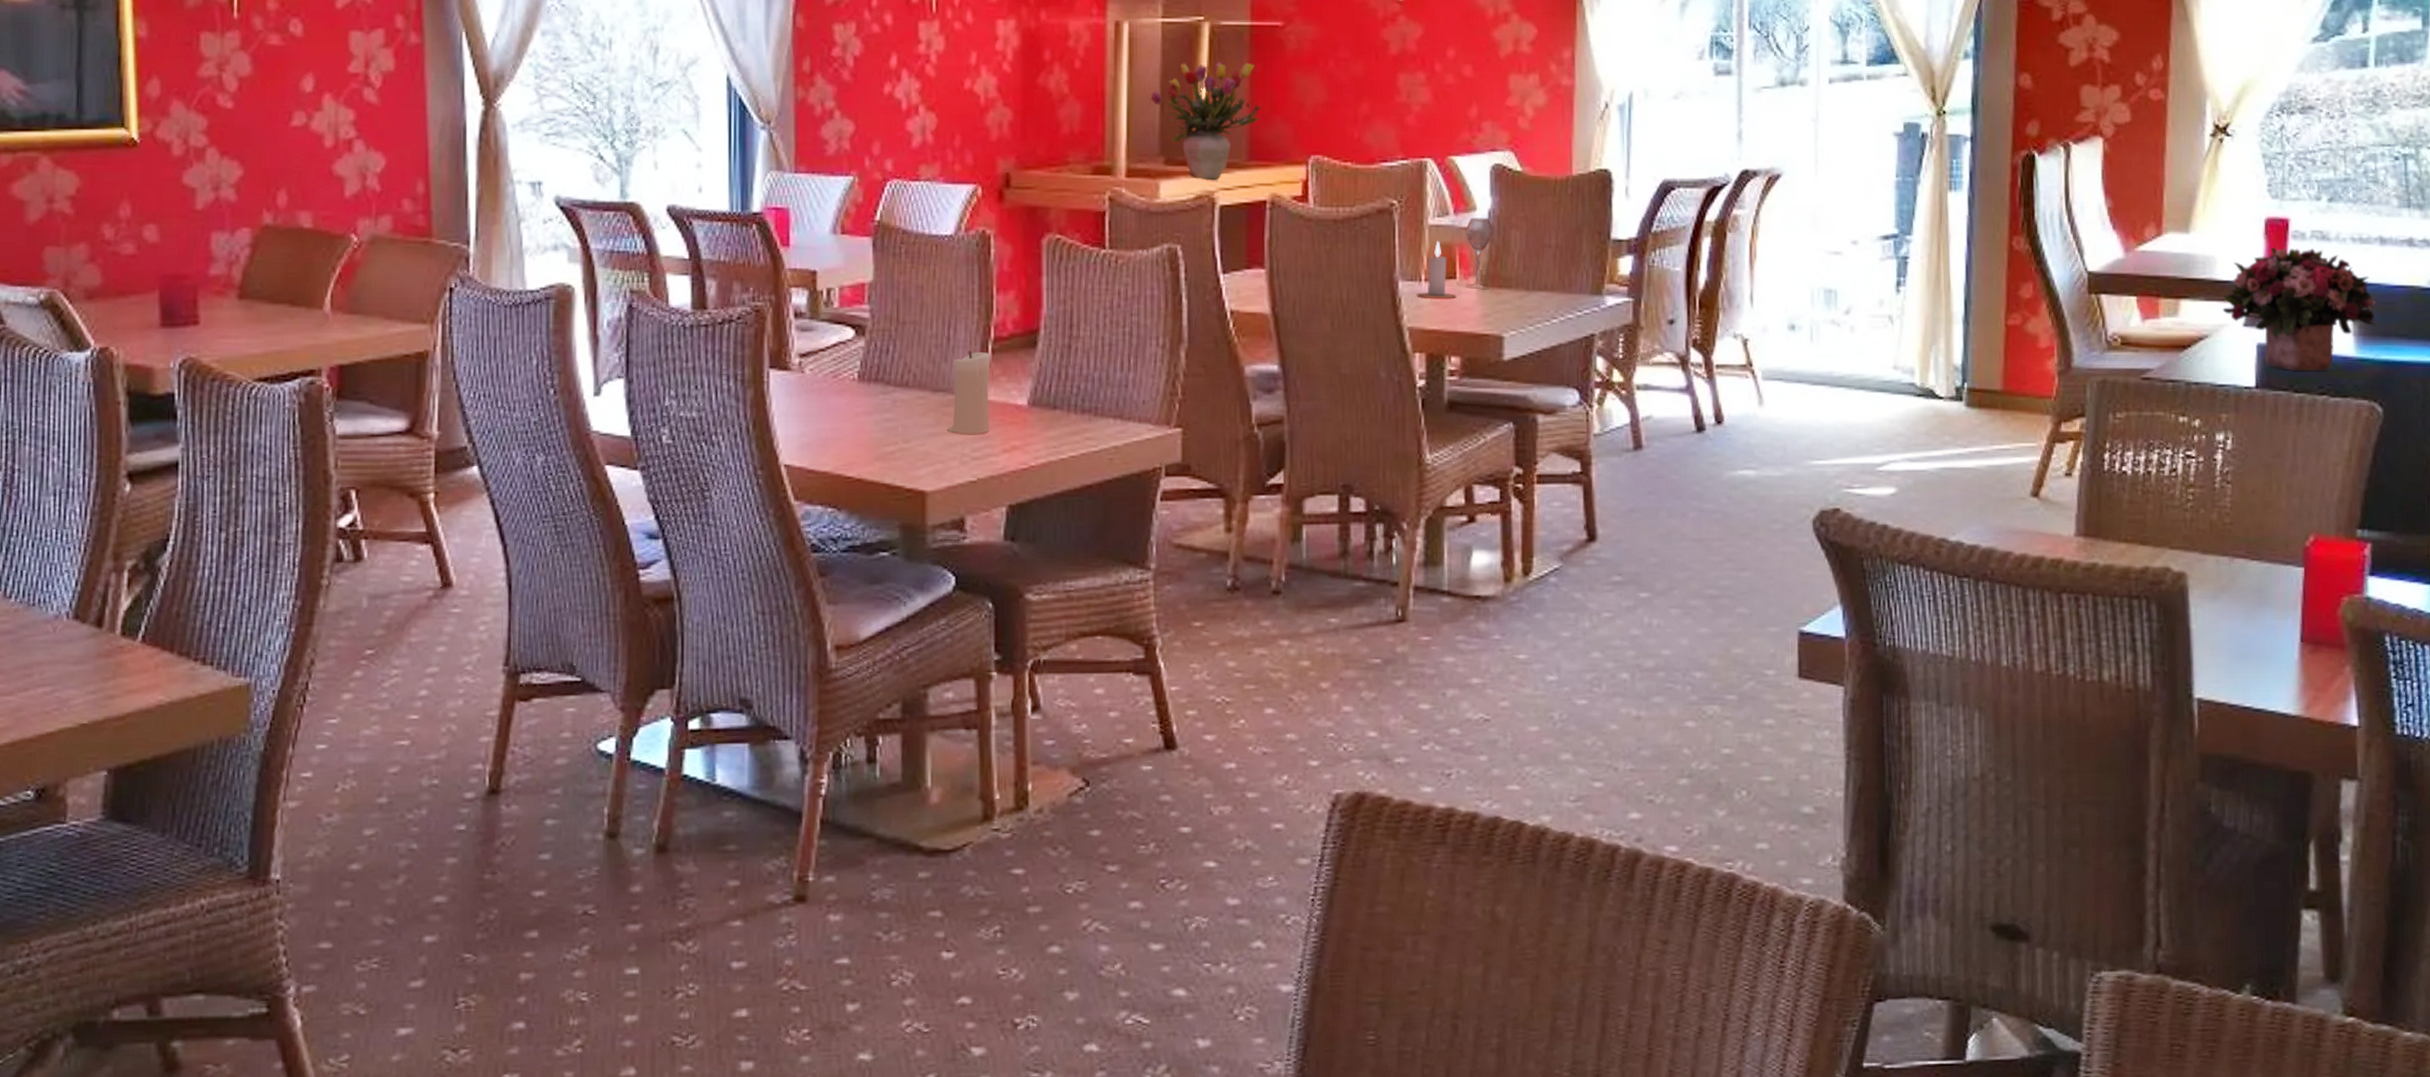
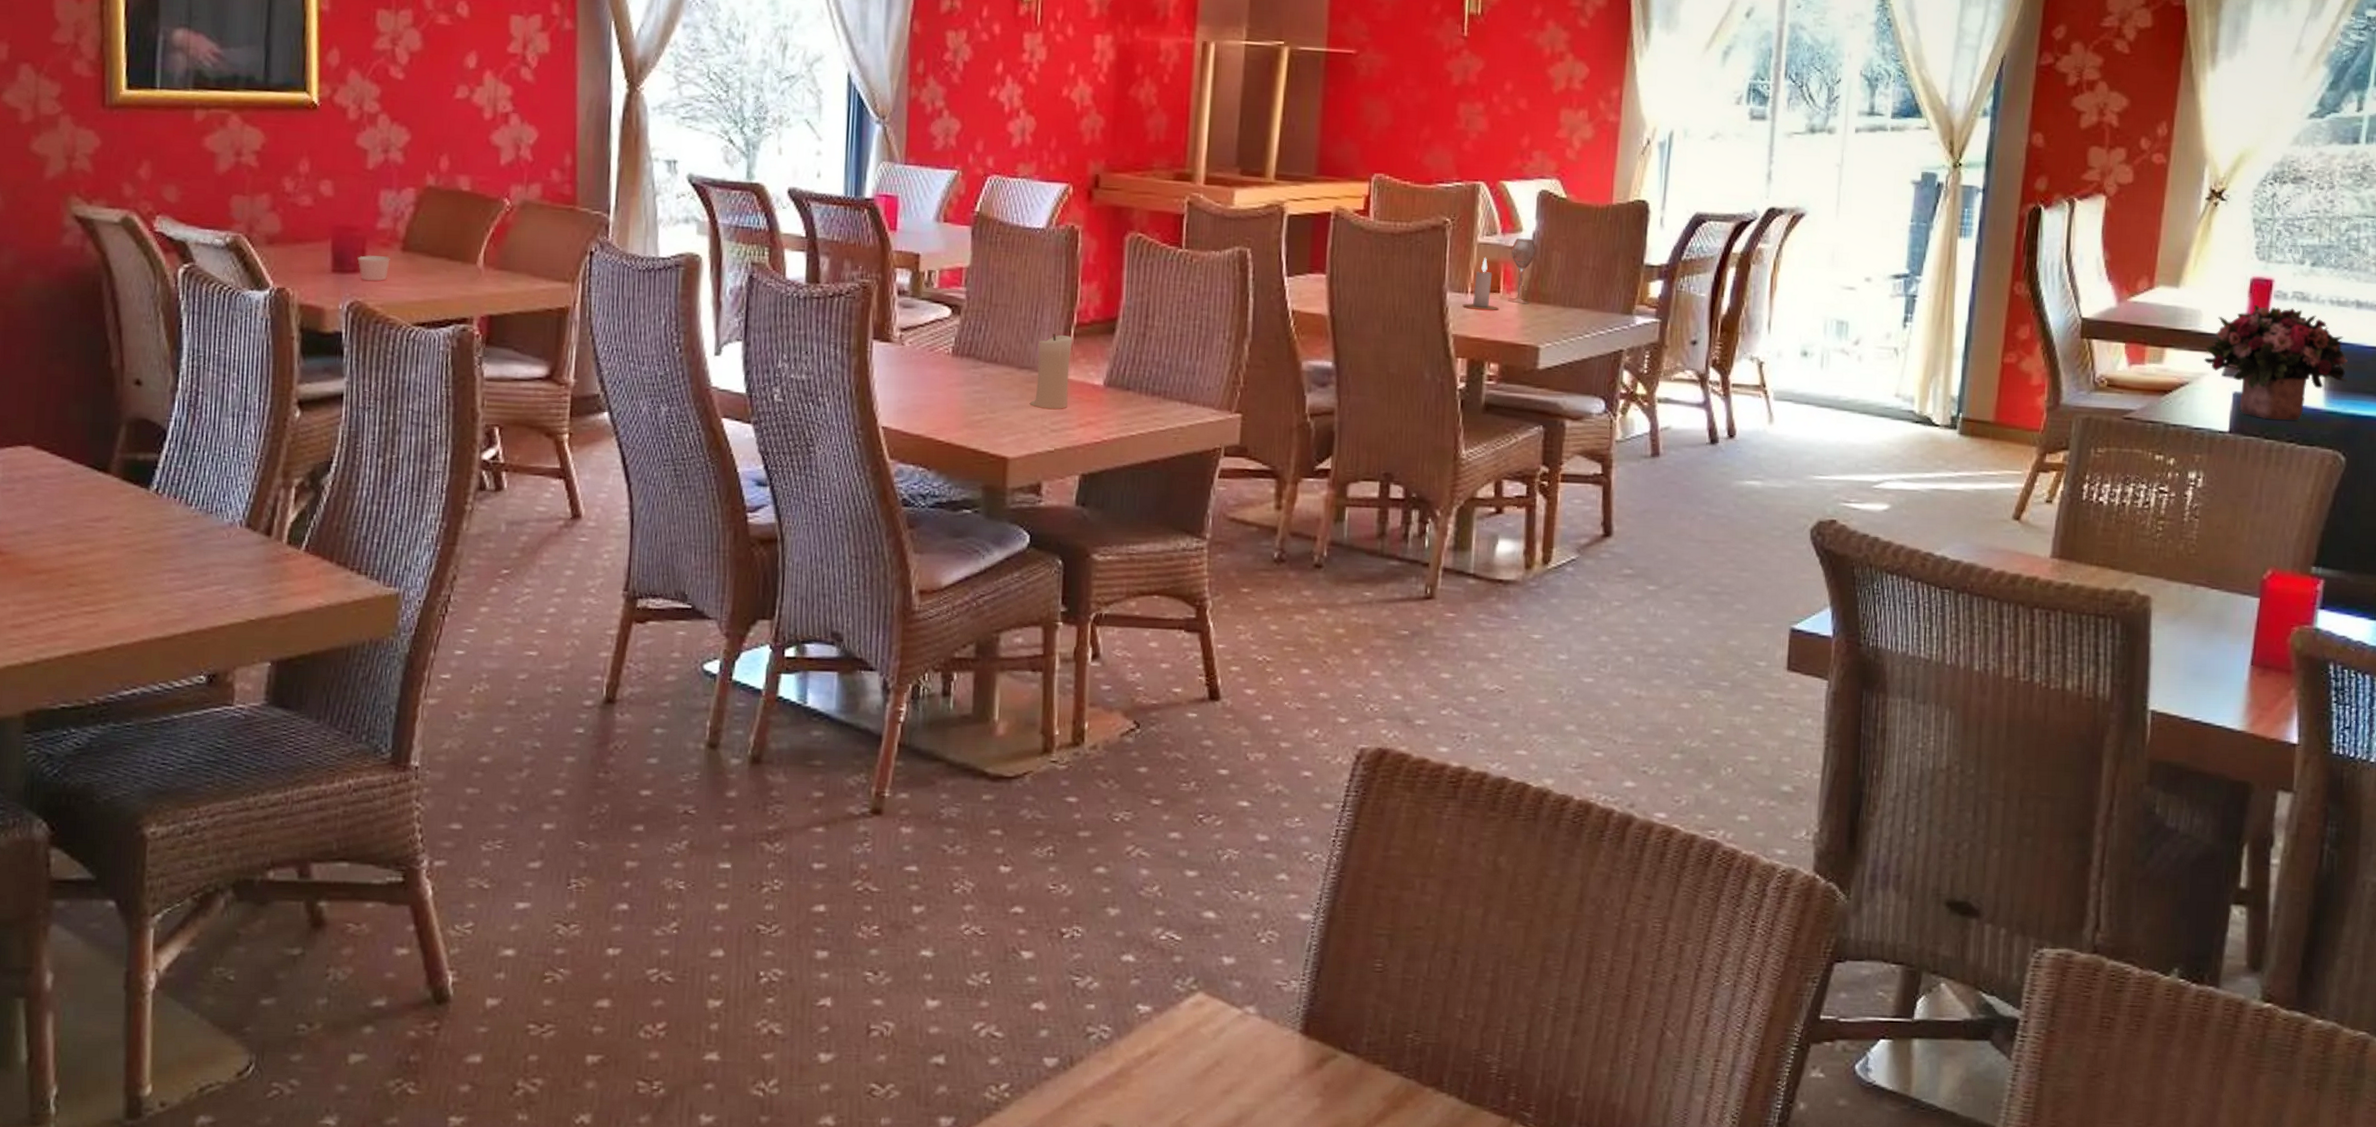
candle: none [188,306,226,335] -> present [357,255,390,282]
flower arrangement: present [1150,62,1262,181] -> none [1231,83,1332,192]

